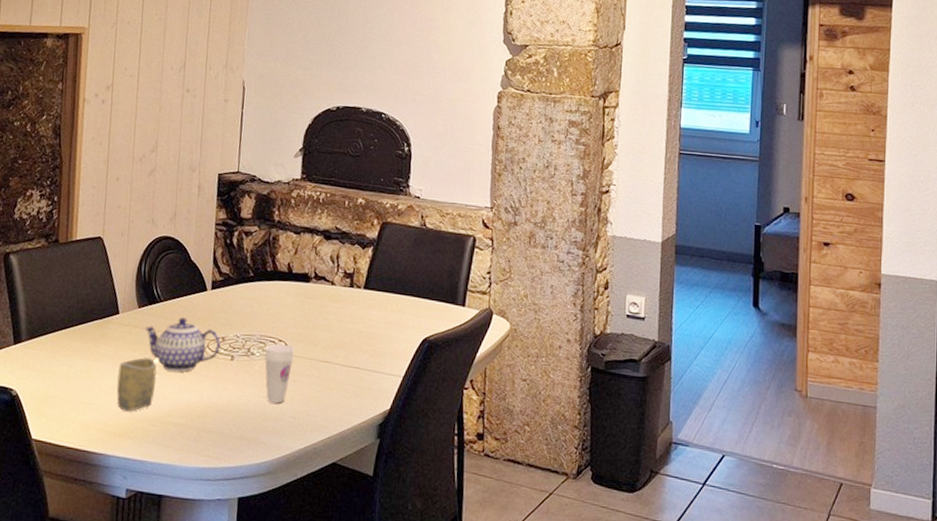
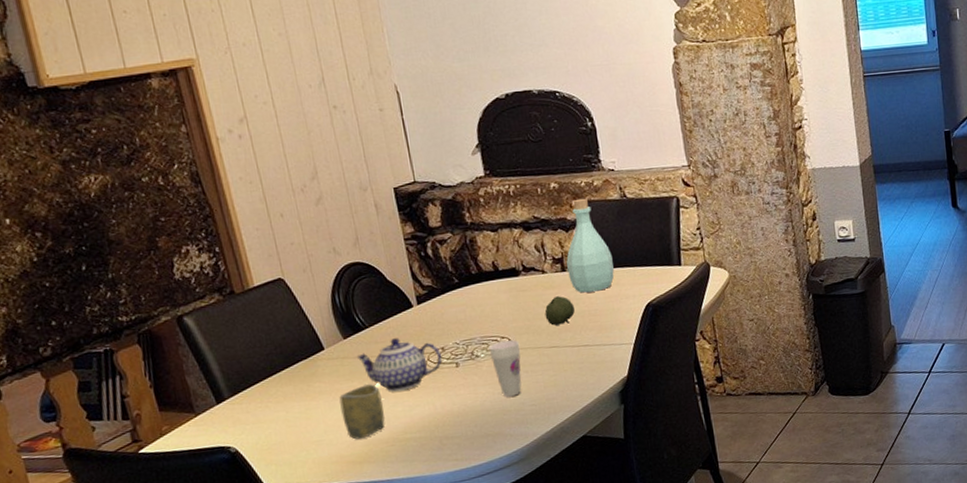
fruit: none [324,311,354,341] -> present [544,296,575,326]
bottle: none [355,218,401,315] -> present [566,198,614,293]

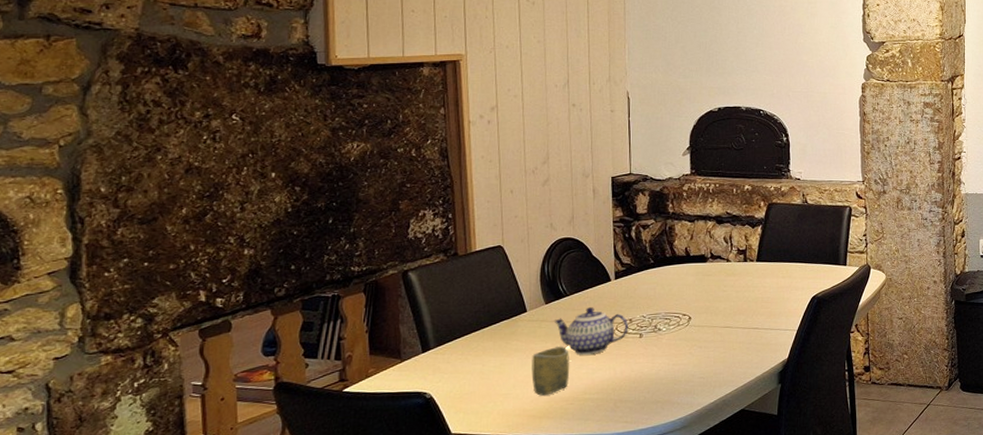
cup: present [488,340,522,397] -> none [670,318,698,369]
fruit: present [544,296,575,326] -> none [724,283,750,308]
bottle: present [566,198,614,293] -> none [749,200,789,282]

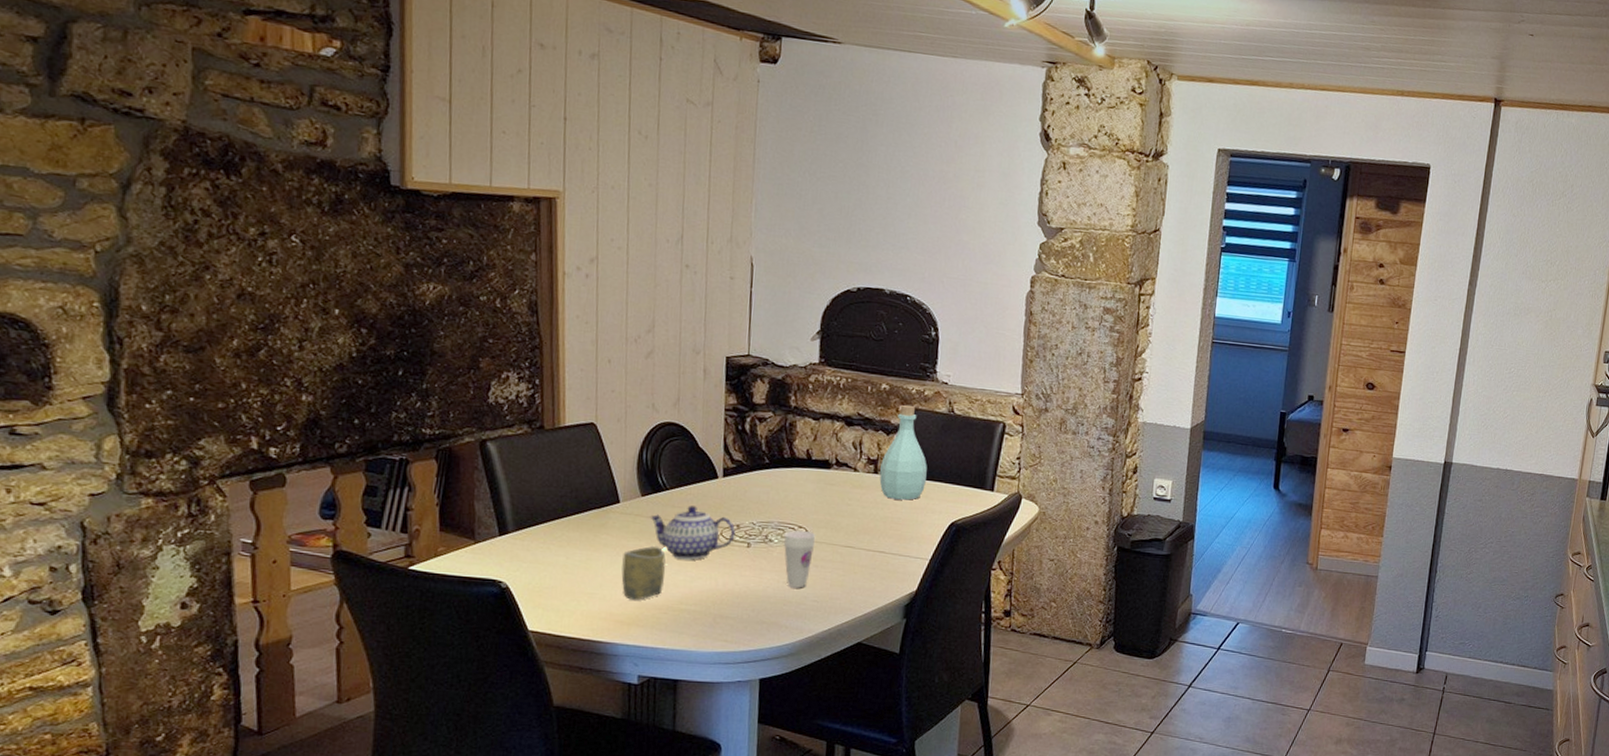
cup: none [670,318,698,369] -> present [783,530,816,588]
bottle: none [749,200,789,282] -> present [879,404,927,500]

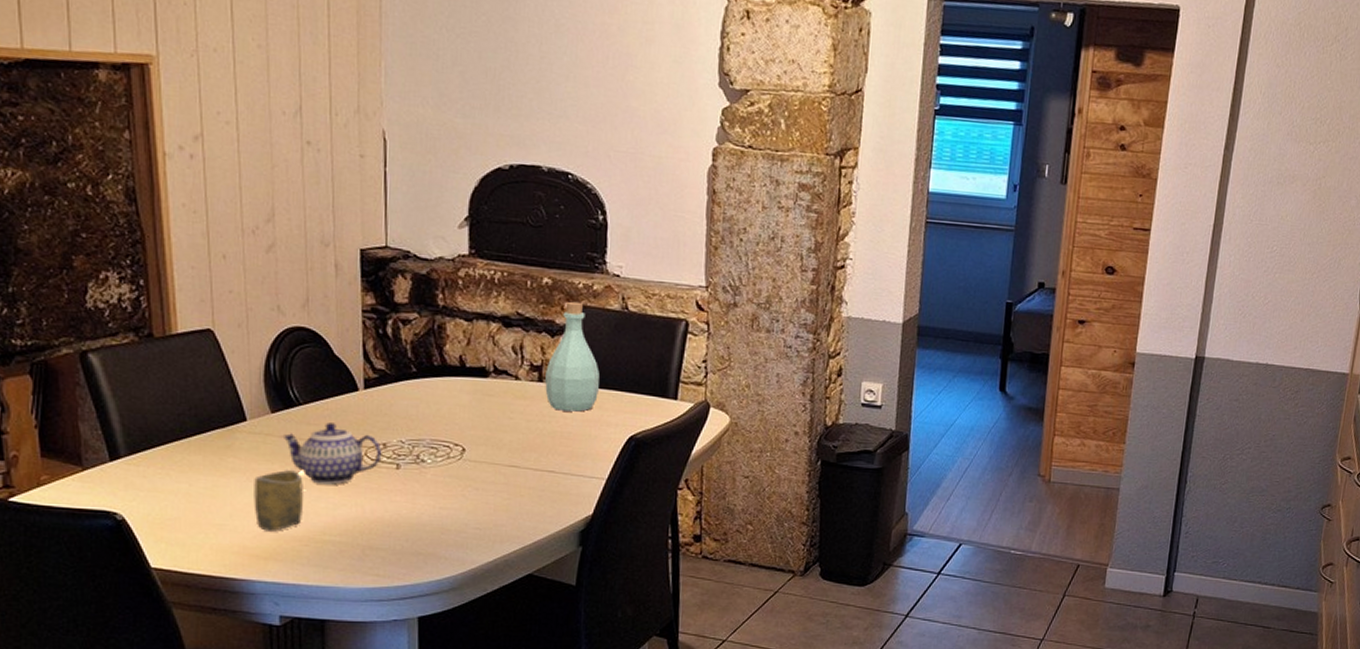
cup: present [783,530,816,588] -> none [437,449,475,514]

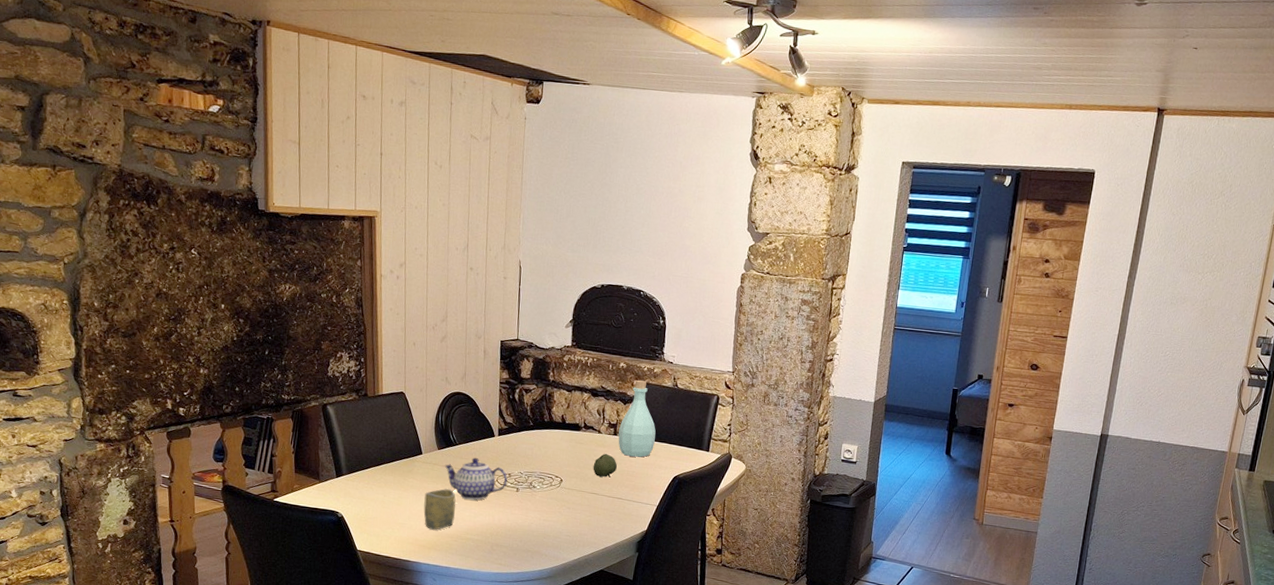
fruit: none [510,409,545,443] -> present [593,454,617,478]

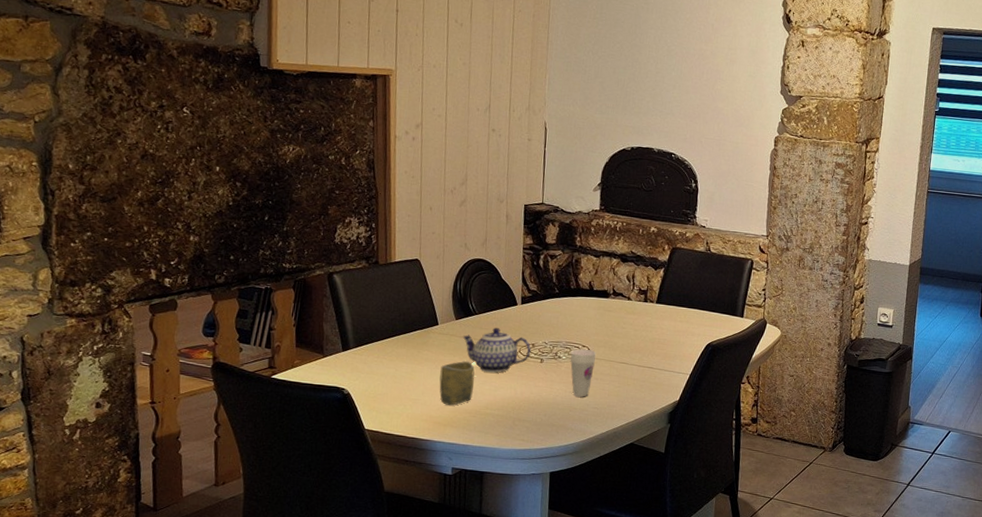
cup: none [543,479,569,525] -> present [570,349,597,397]
fruit: present [593,454,617,478] -> none [622,321,648,346]
bottle: present [618,380,656,457] -> none [649,244,688,325]

